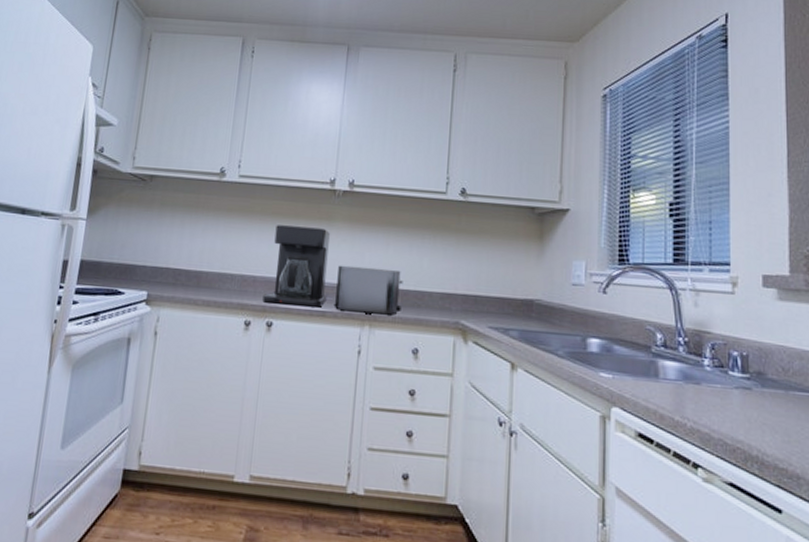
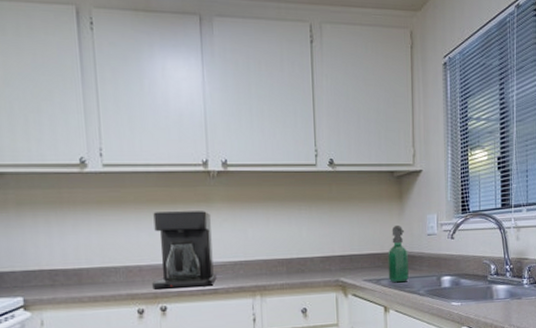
toaster: present [334,265,403,317] -> none [223,241,288,287]
soap dispenser: none [519,269,546,338] -> present [387,226,409,283]

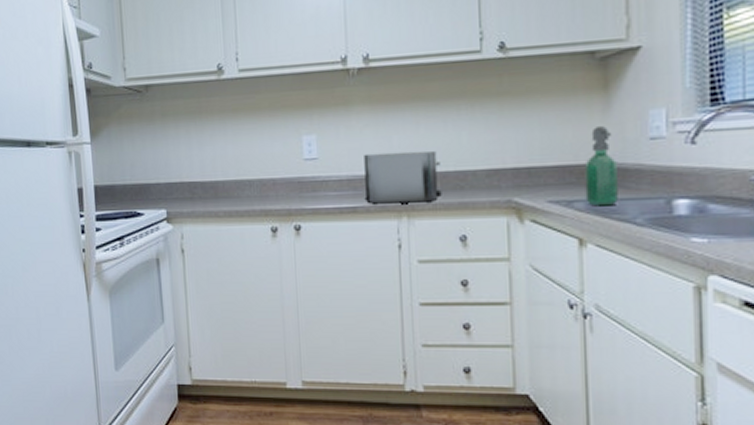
coffee maker: present [152,211,217,291] -> none [286,115,356,207]
toaster: none [223,241,288,287] -> present [364,150,442,206]

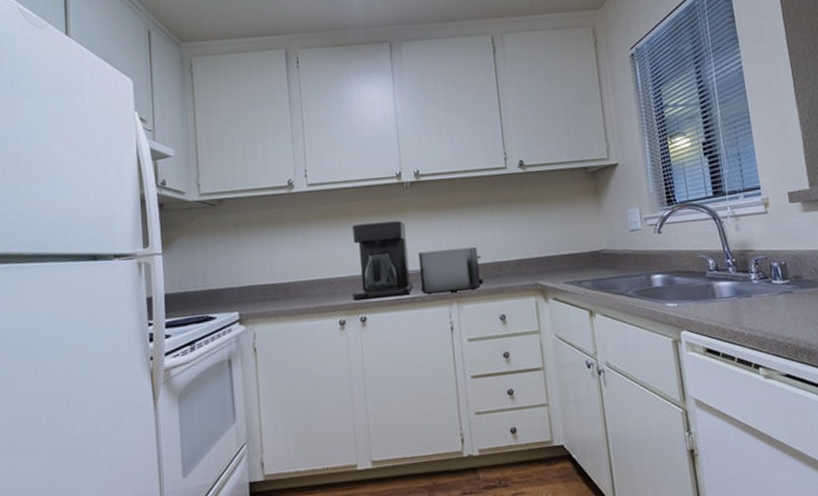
coffee maker: none [286,115,356,207] -> present [352,221,413,301]
soap dispenser: present [584,126,618,207] -> none [588,223,614,284]

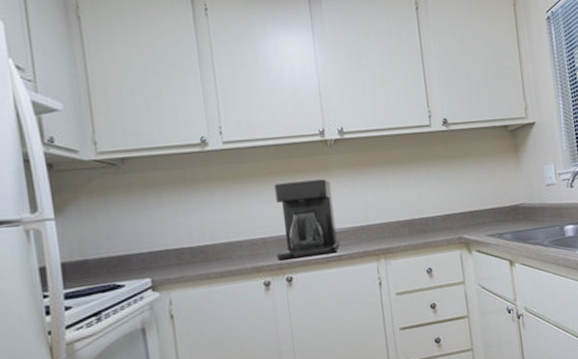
toaster: present [418,246,484,296] -> none [345,203,410,253]

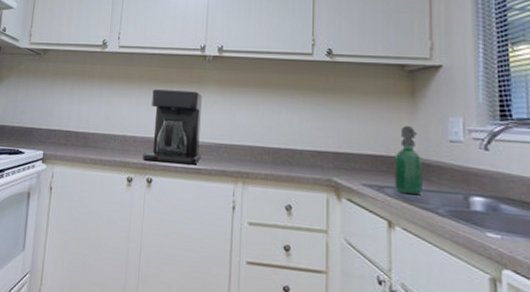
soap dispenser: none [508,178,532,236] -> present [394,126,422,196]

